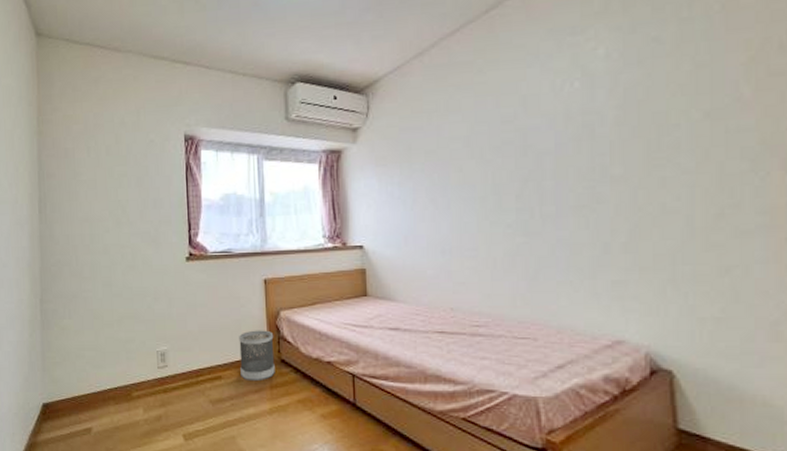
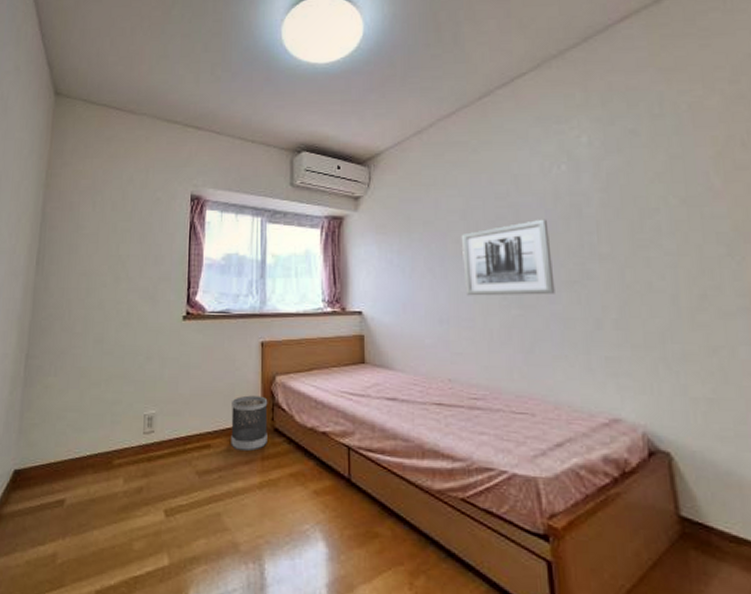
wall art: none [466,141,562,226] -> present [462,219,555,296]

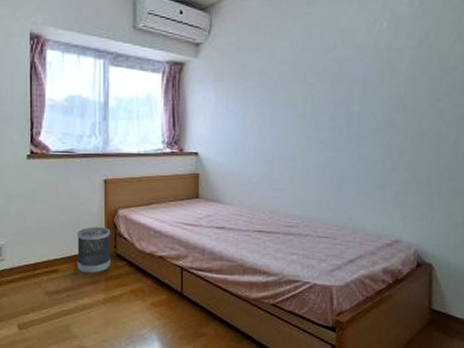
wall art: present [462,219,555,296] -> none [290,72,366,140]

